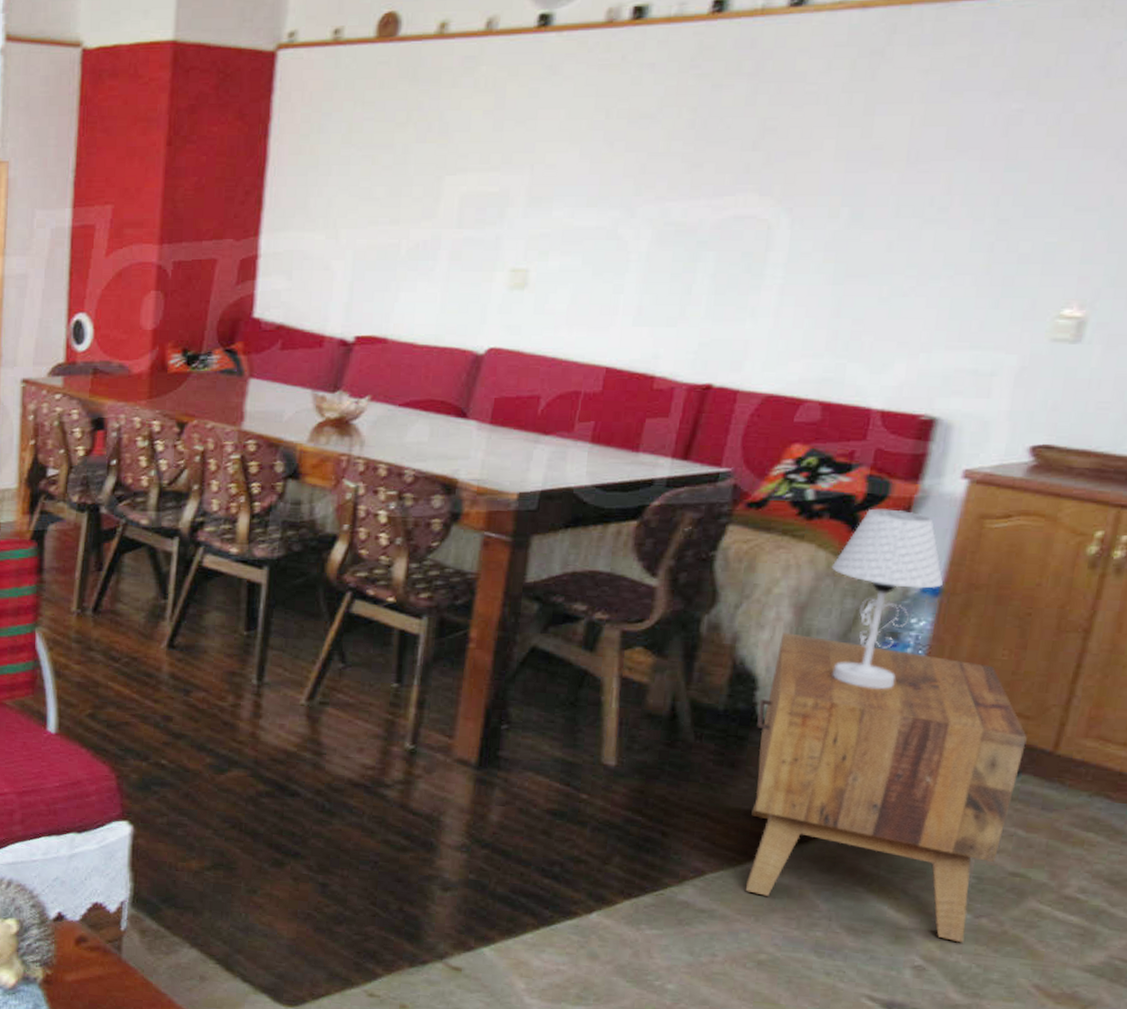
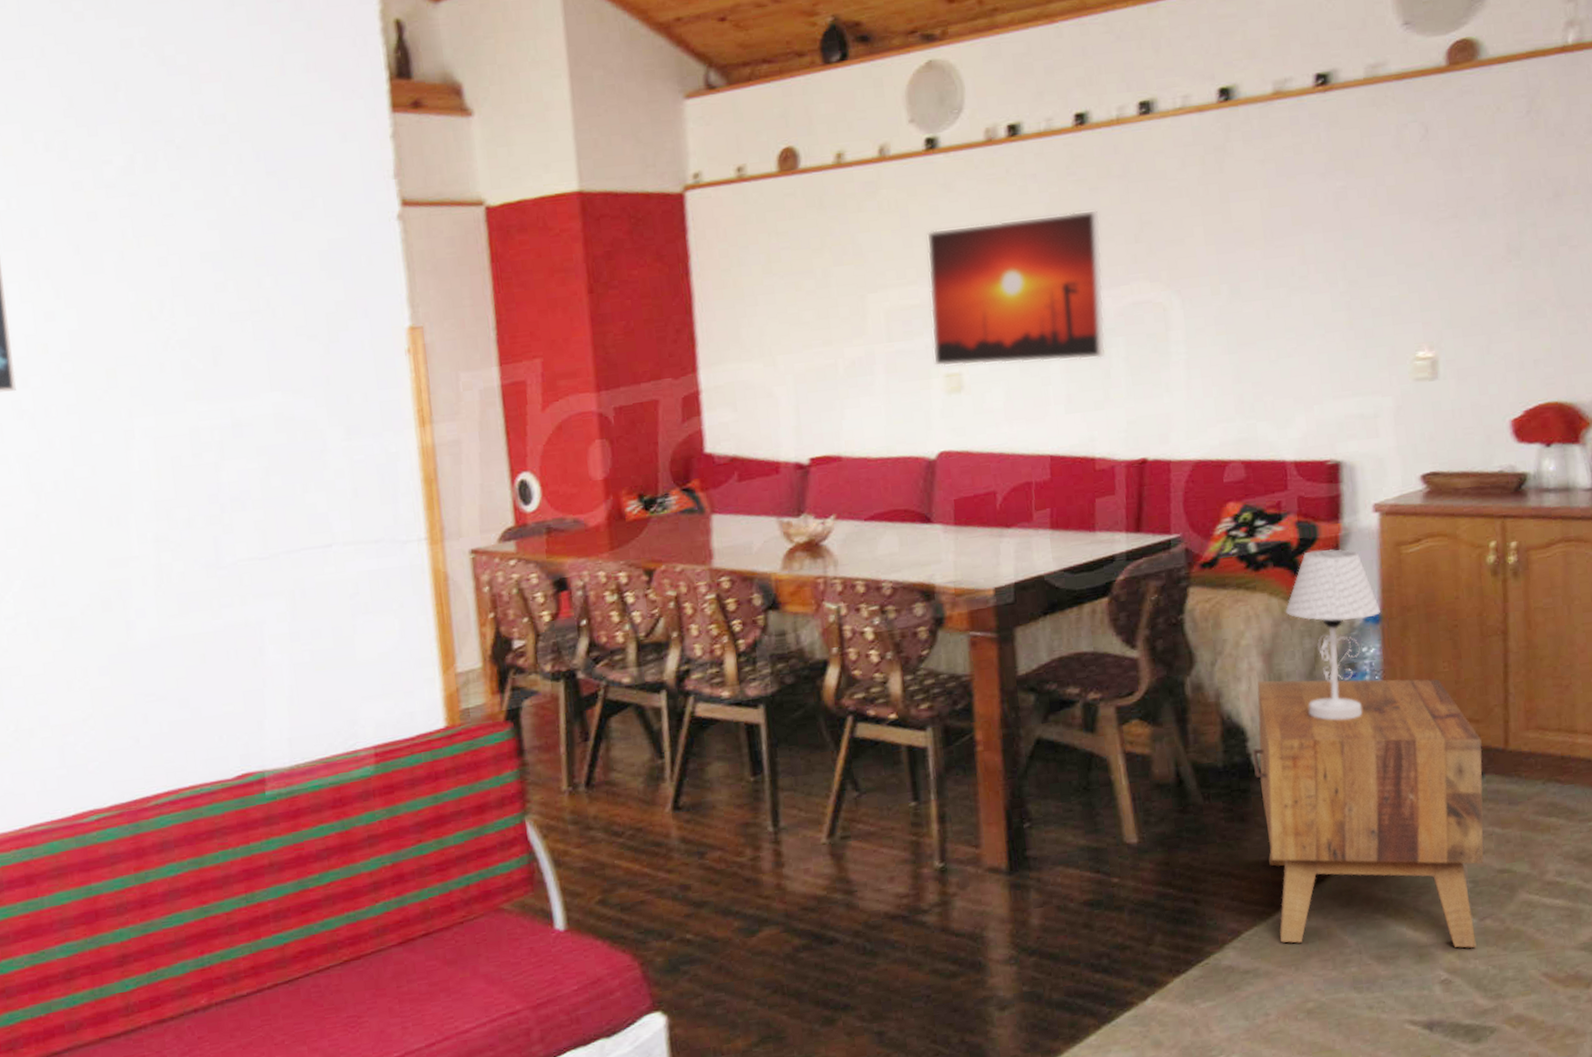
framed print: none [501,108,719,272] -> present [926,209,1106,367]

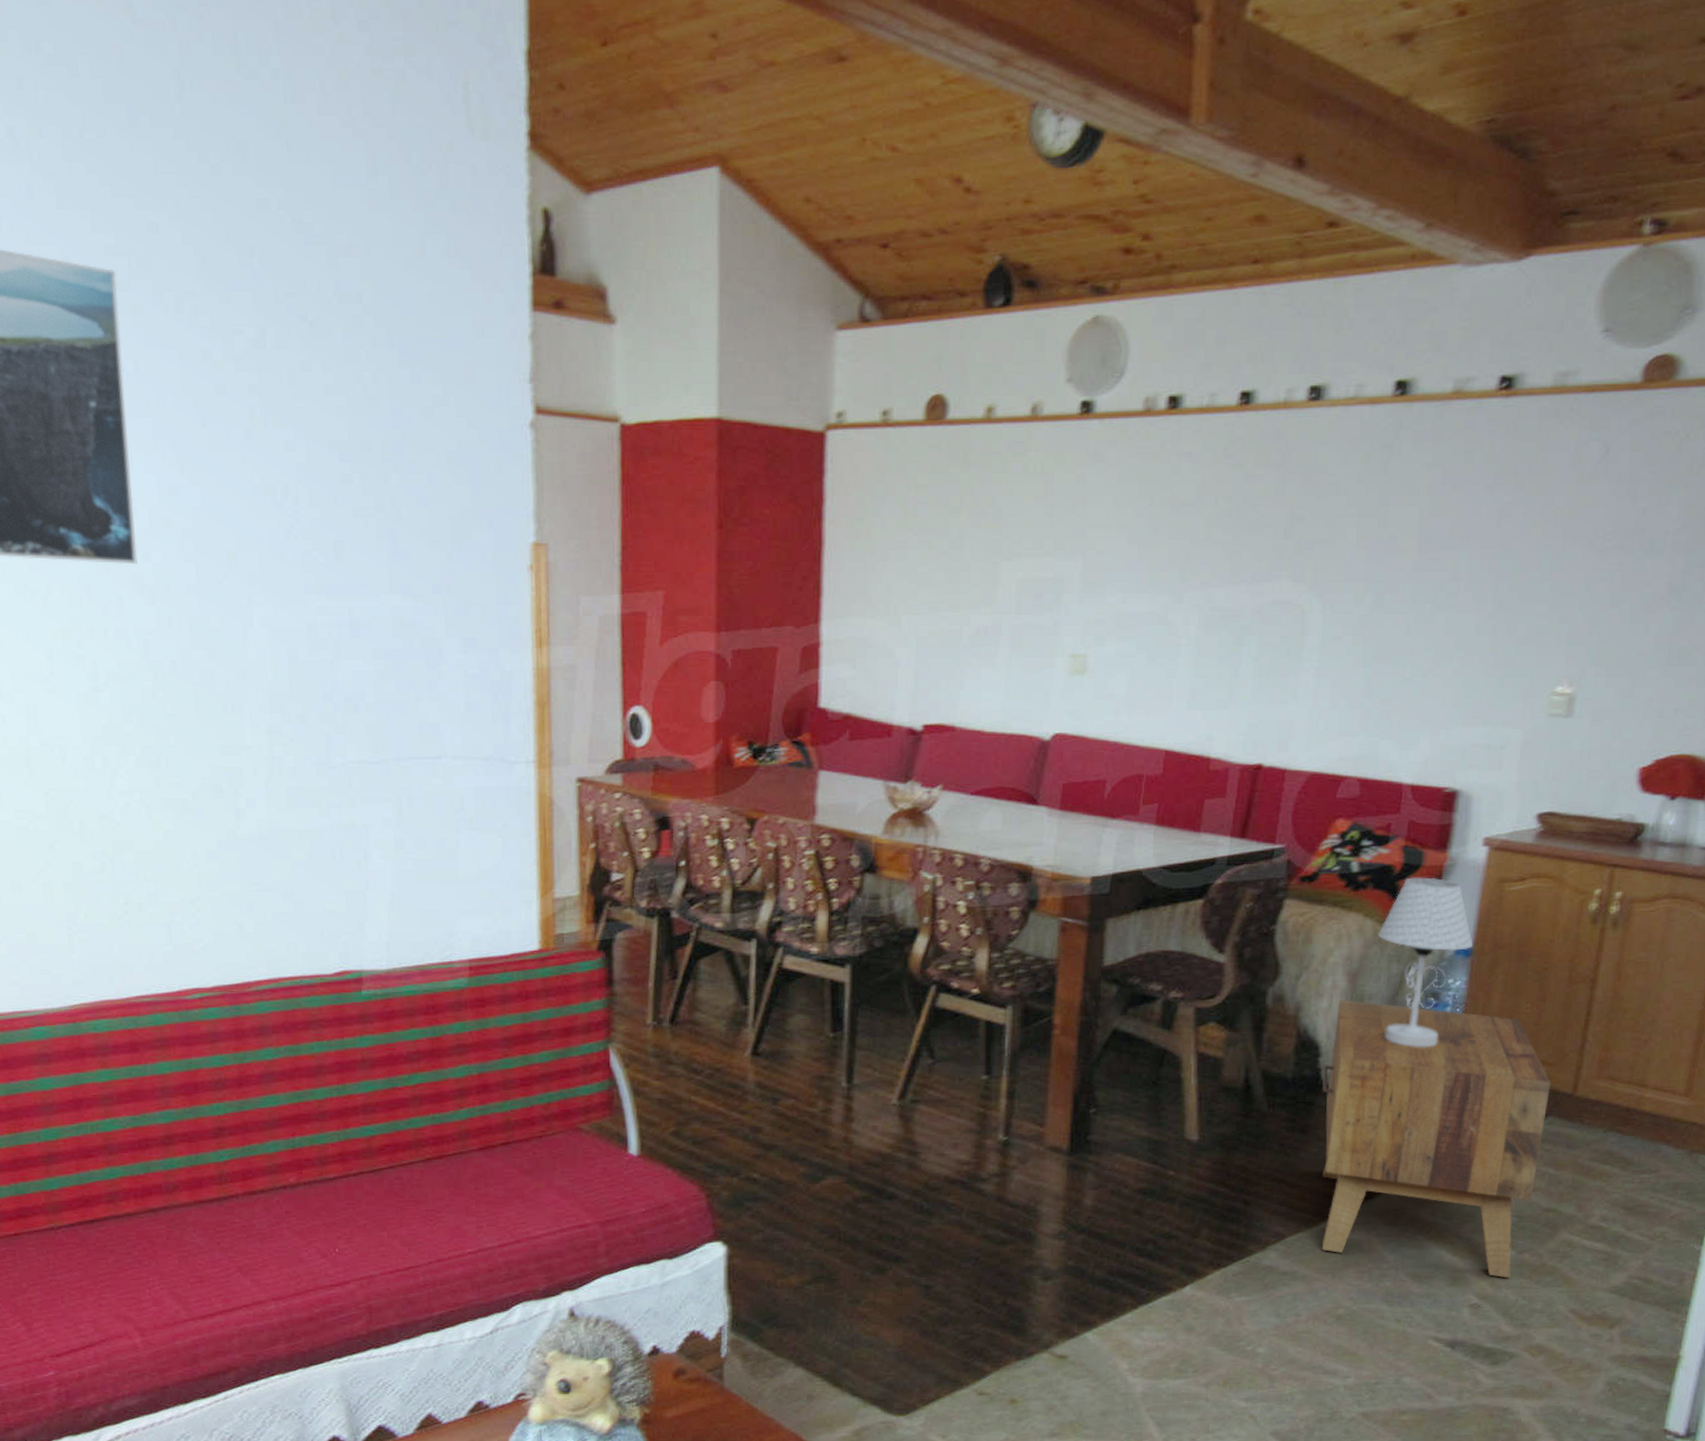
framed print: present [926,209,1106,367] -> none [1060,497,1252,656]

